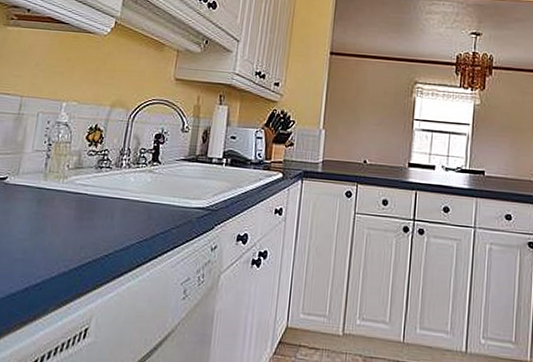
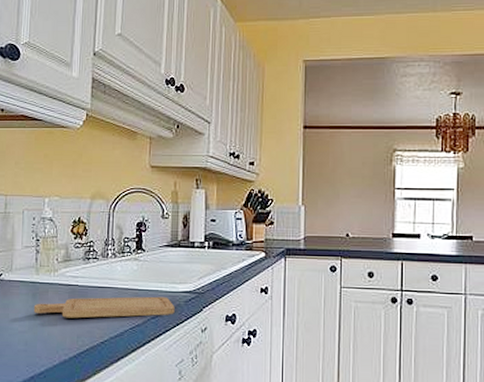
chopping board: none [36,207,186,231] -> present [33,296,175,319]

